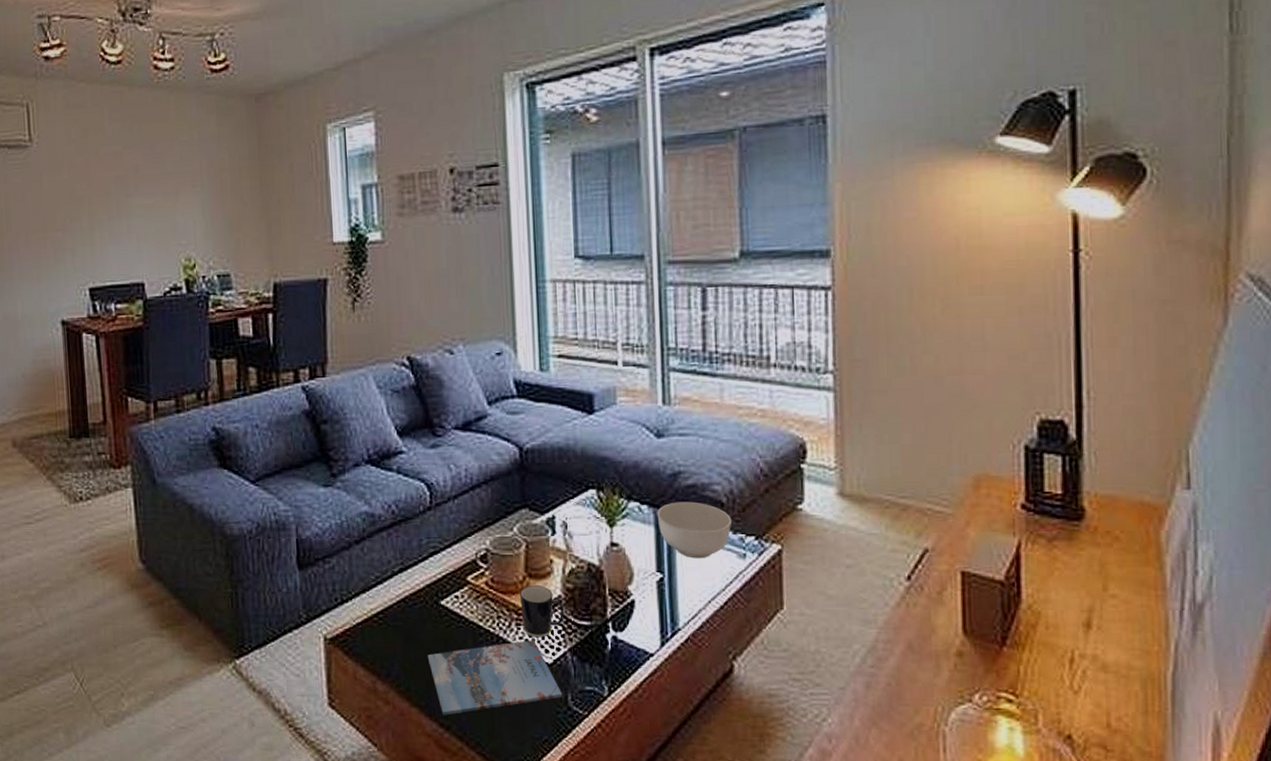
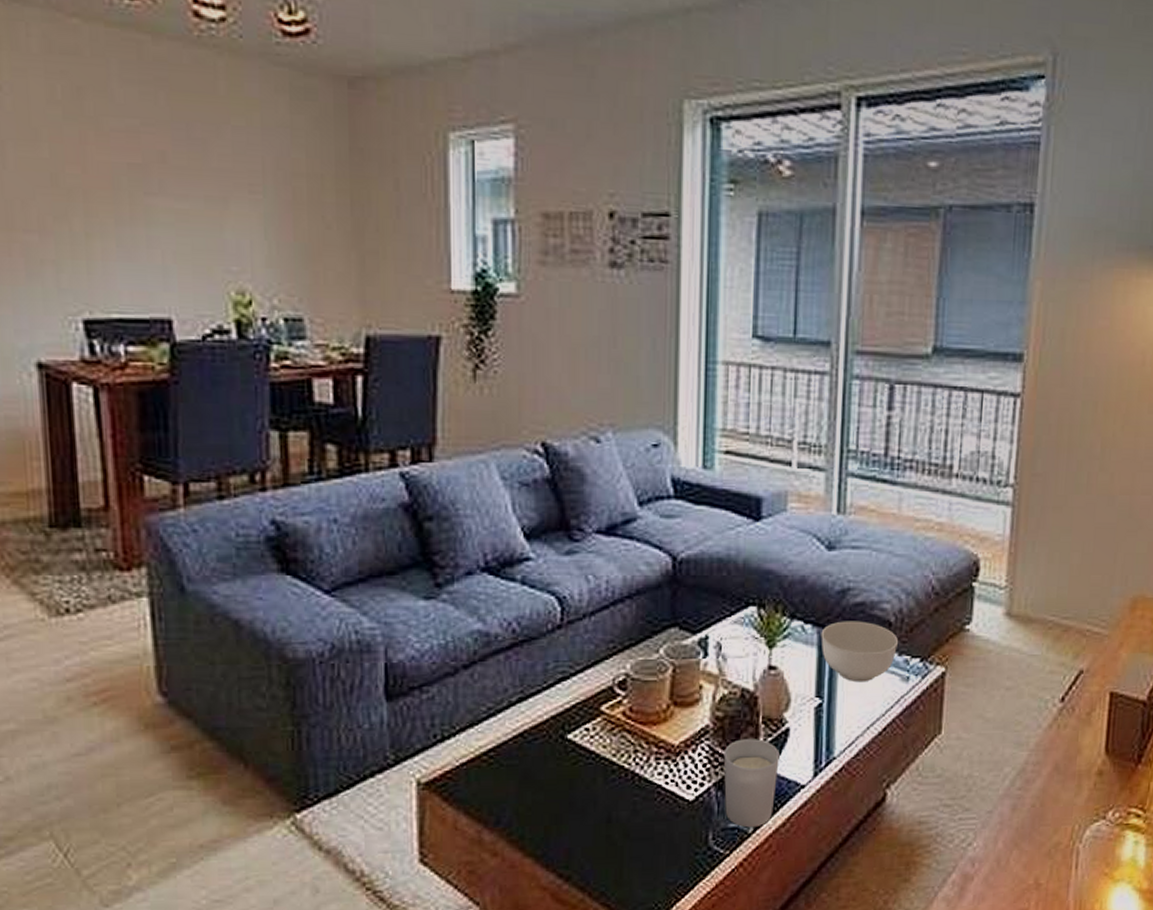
magazine: present [427,640,563,716] -> none [547,775,704,865]
mug: present [520,586,565,638] -> none [662,714,712,773]
candle holder: none [576,609,628,692] -> present [723,739,780,828]

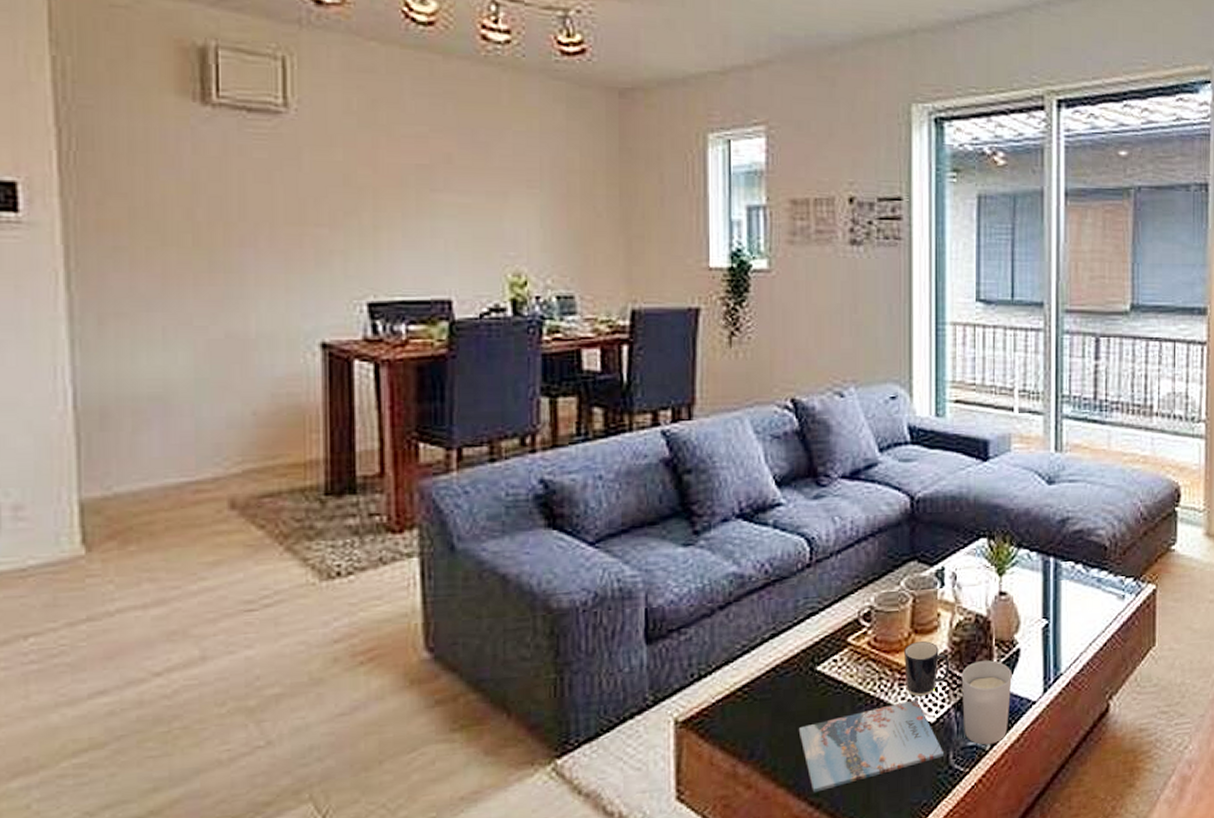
magazine: none [547,775,704,865] -> present [798,699,945,793]
mug: none [662,714,712,773] -> present [904,641,950,697]
bowl: present [821,621,899,682] -> none [1045,546,1114,603]

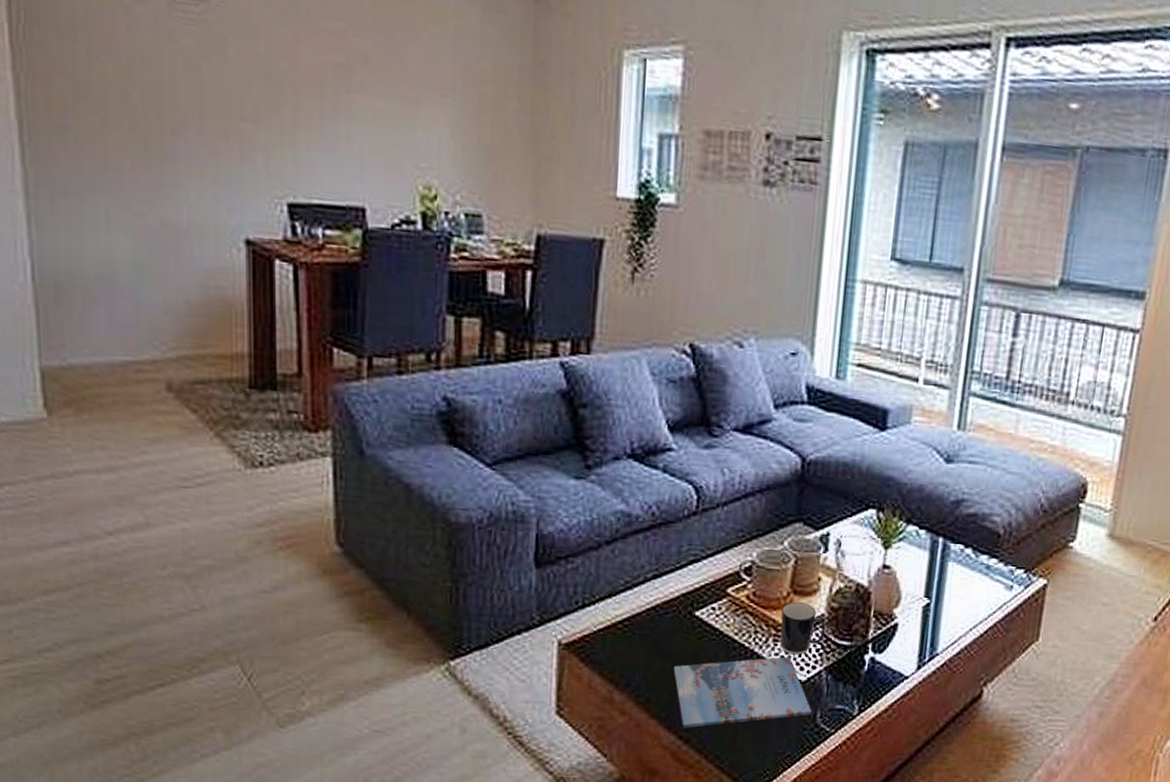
candle holder: present [961,660,1012,745] -> none [833,629,888,711]

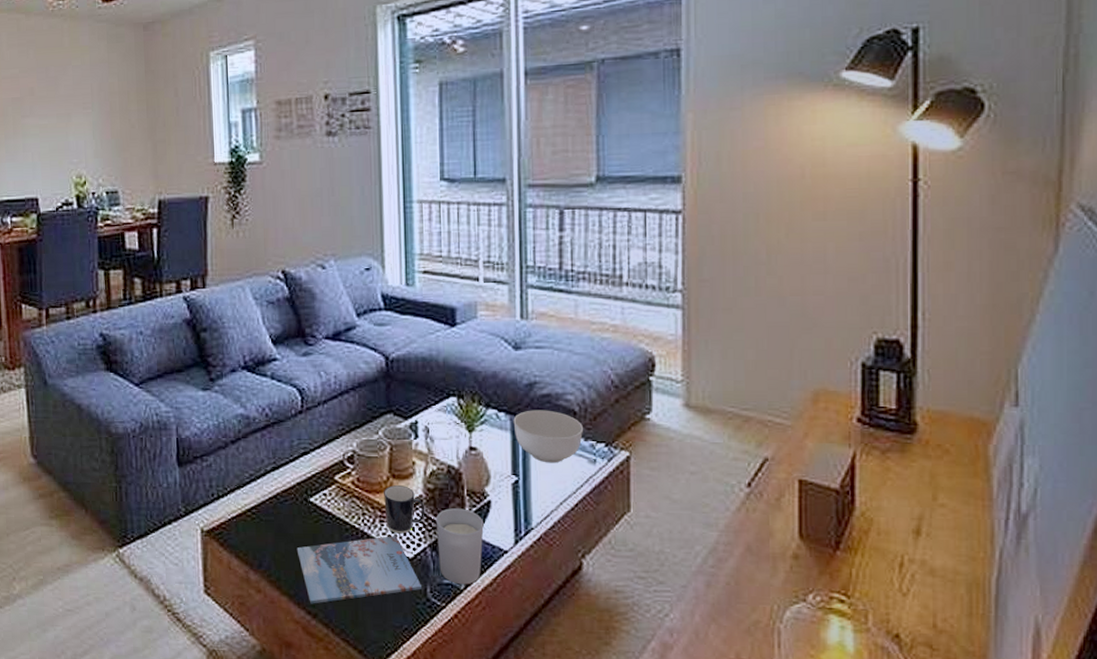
candle holder: none [833,629,888,711] -> present [435,508,484,585]
bowl: none [933,529,1006,587] -> present [513,410,584,463]

